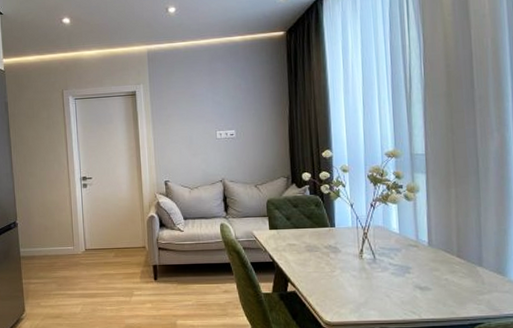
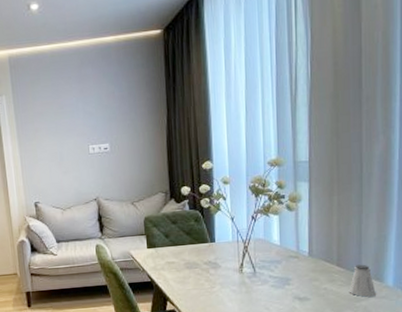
saltshaker: none [470,257,499,290] -> present [349,264,376,297]

